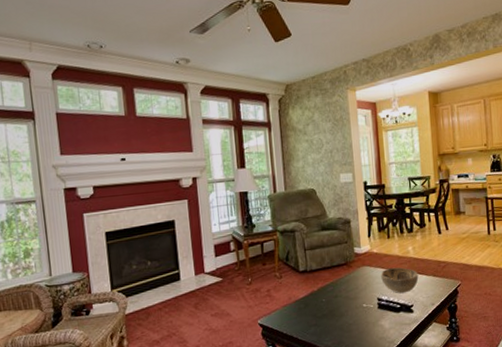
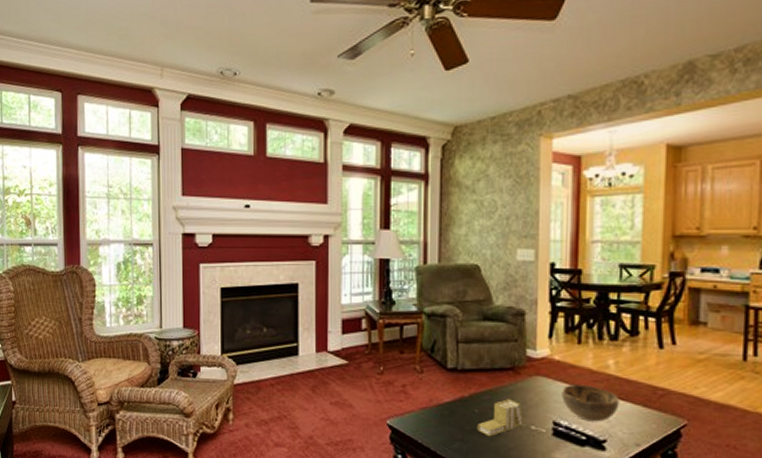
books: none [325,287,358,319] -> present [477,399,525,437]

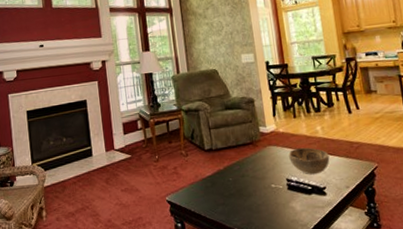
books: present [477,399,525,437] -> none [233,166,267,198]

